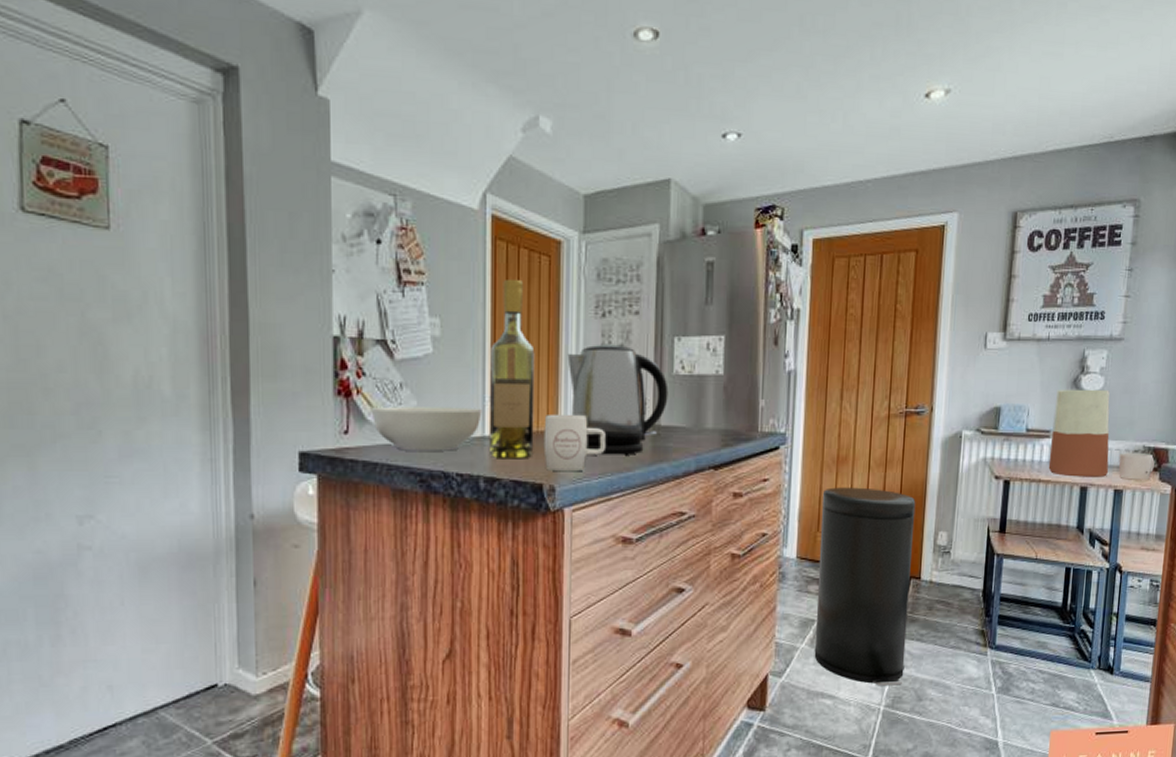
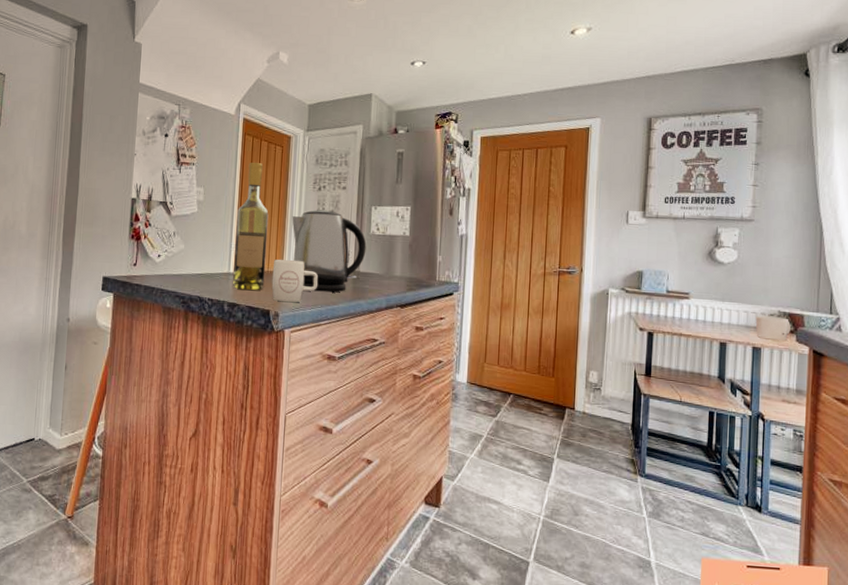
bowl: present [371,406,482,451] -> none [153,248,229,282]
pedal bin: present [814,487,916,686] -> none [482,328,569,500]
vase: present [1048,389,1110,477] -> none [688,259,746,335]

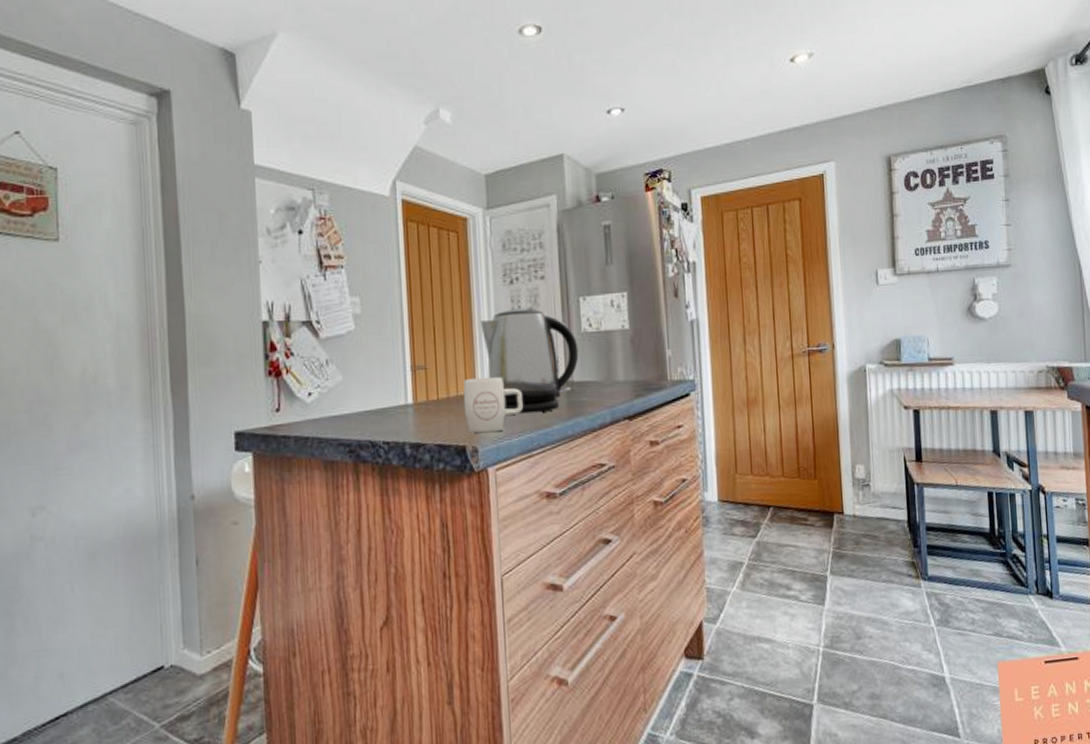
bottle: present [233,162,269,291] -> none [408,255,455,425]
mug: present [755,315,791,342] -> none [1024,373,1061,401]

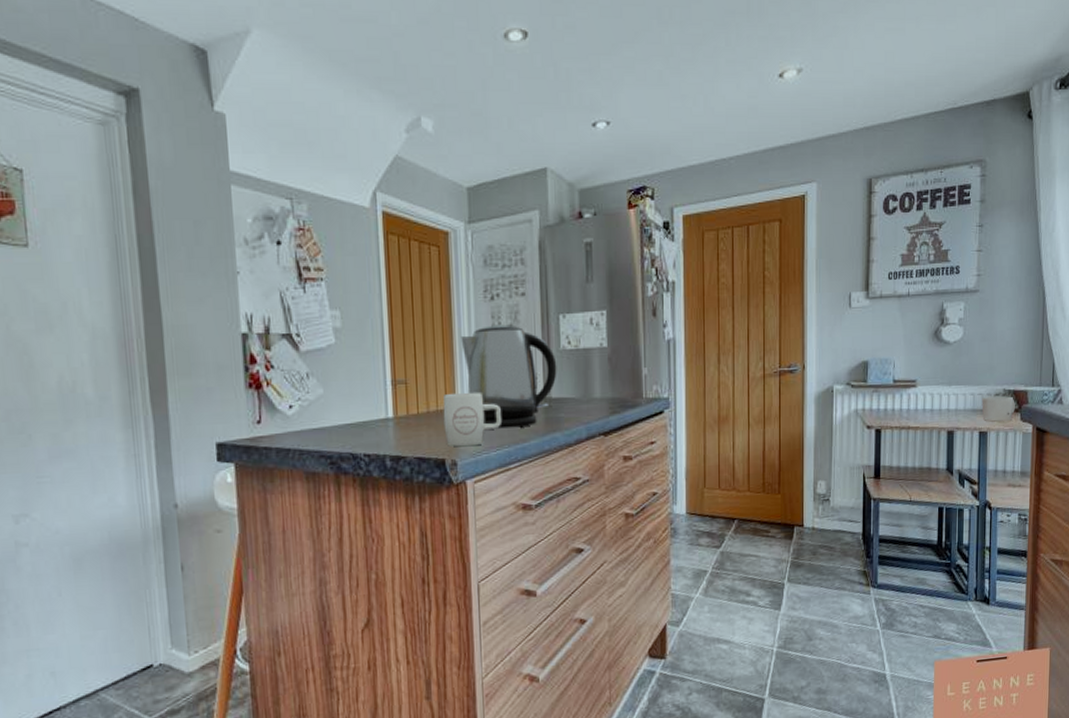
mug: none [1024,373,1061,401] -> present [981,395,1015,423]

